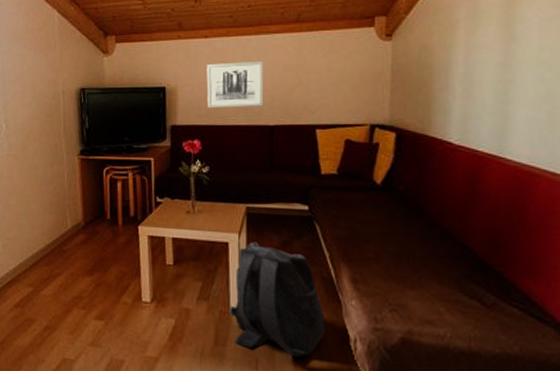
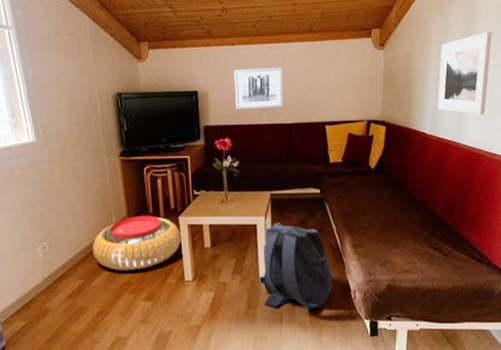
pouf: none [44,221,140,283] -> present [92,215,182,271]
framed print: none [468,16,545,122] -> present [437,31,492,115]

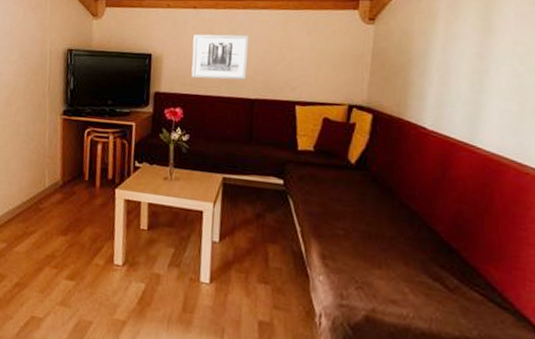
pouf: present [92,215,182,271] -> none [20,181,116,243]
backpack: present [258,222,333,310] -> none [198,212,293,329]
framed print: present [437,31,492,115] -> none [443,11,521,113]

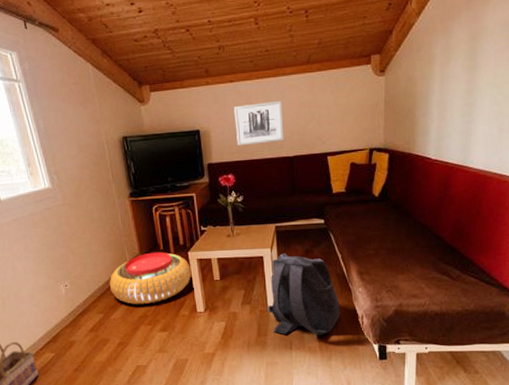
pouf: none [20,181,116,243] -> present [109,252,192,305]
backpack: none [198,212,293,329] -> present [267,253,340,336]

